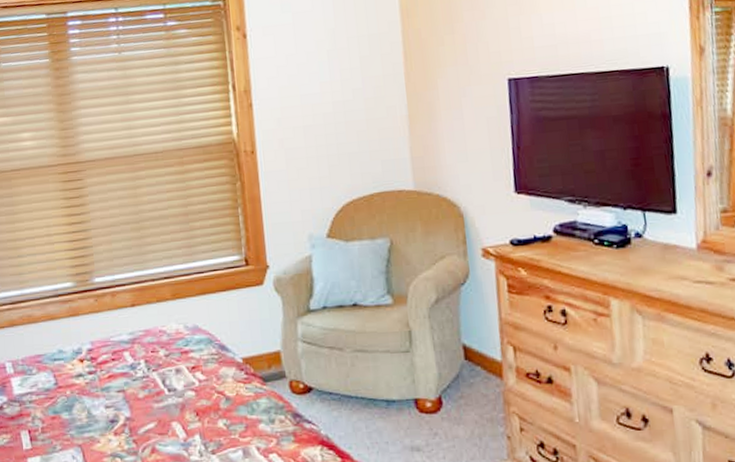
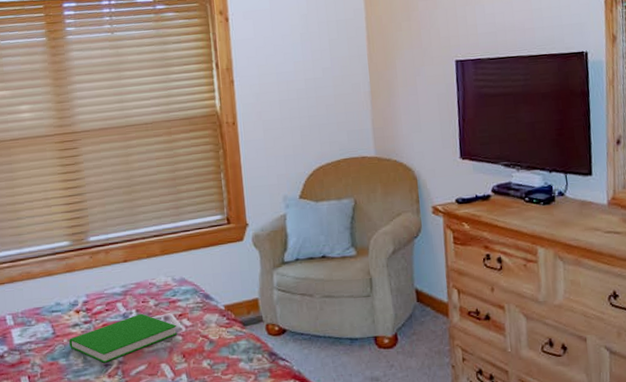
book: none [72,364,190,419] -> present [69,313,178,363]

